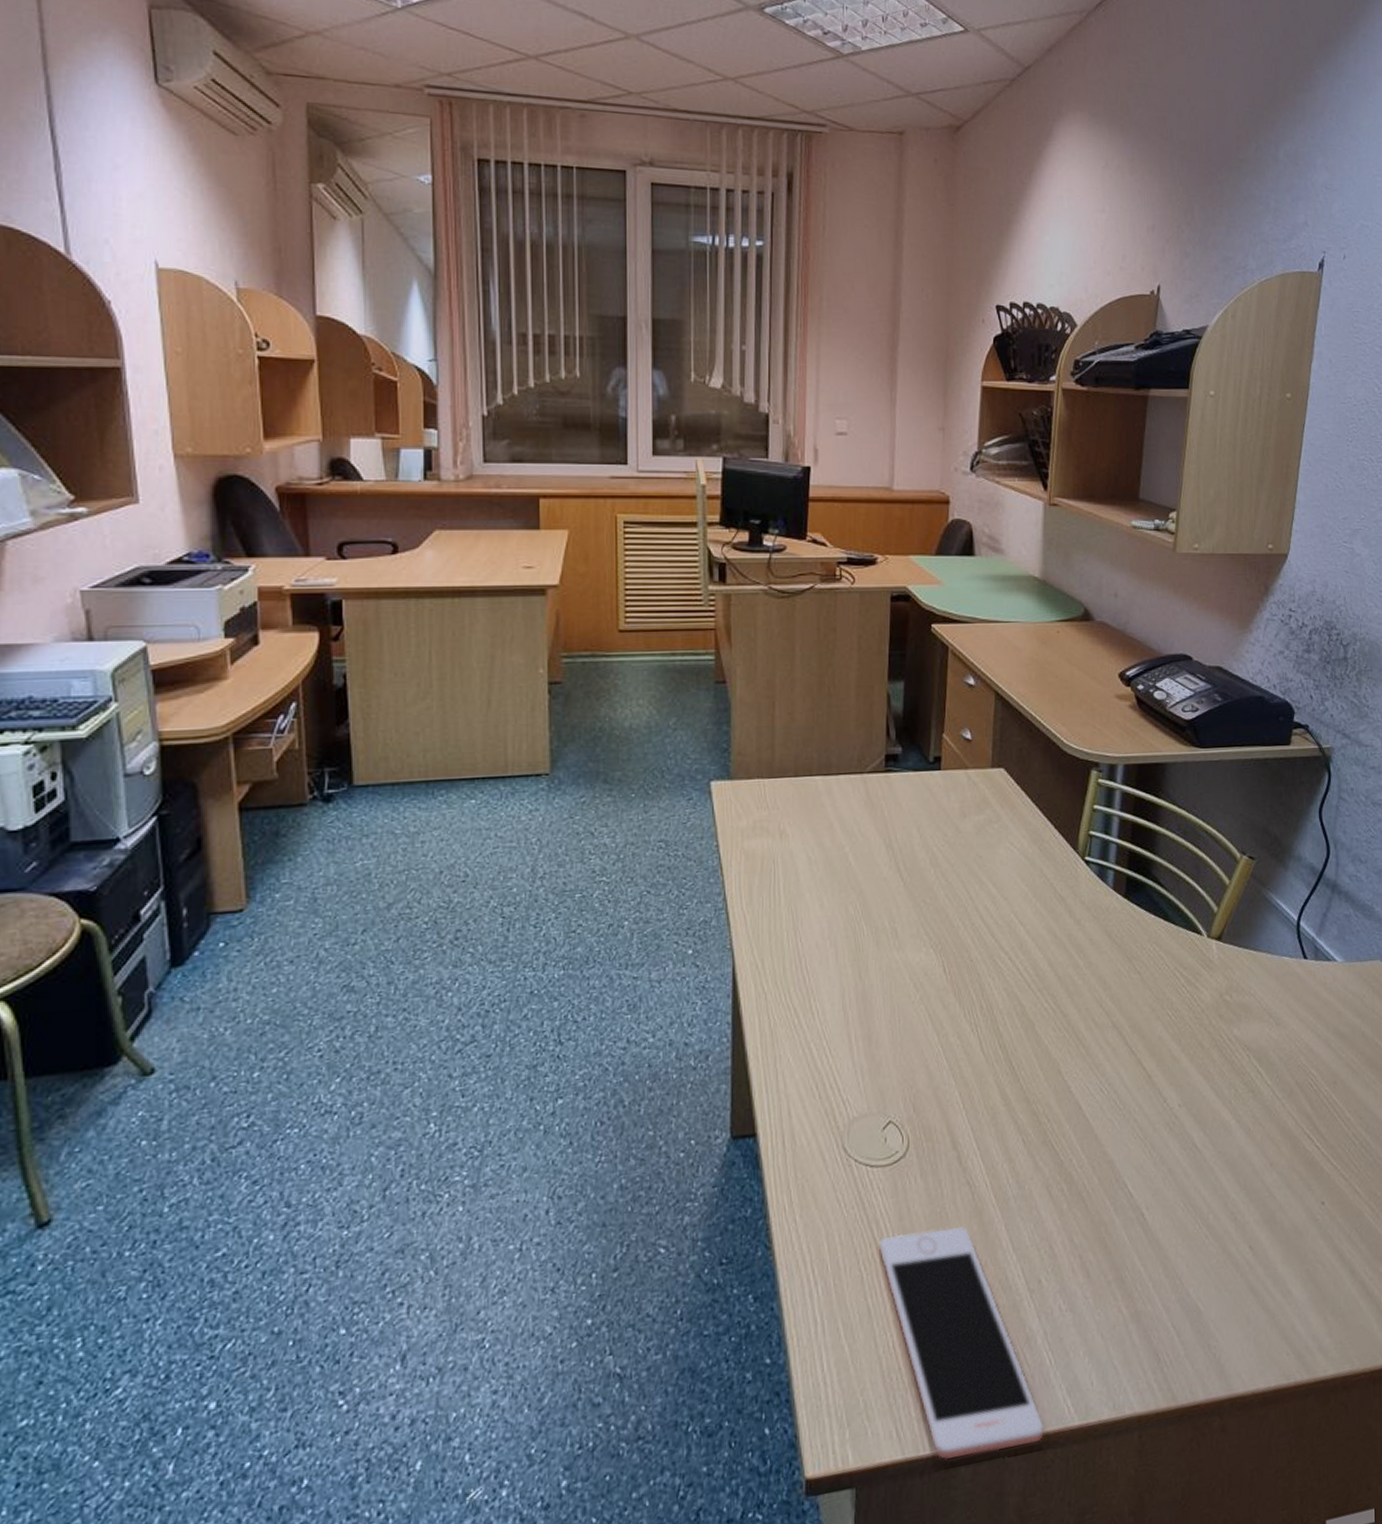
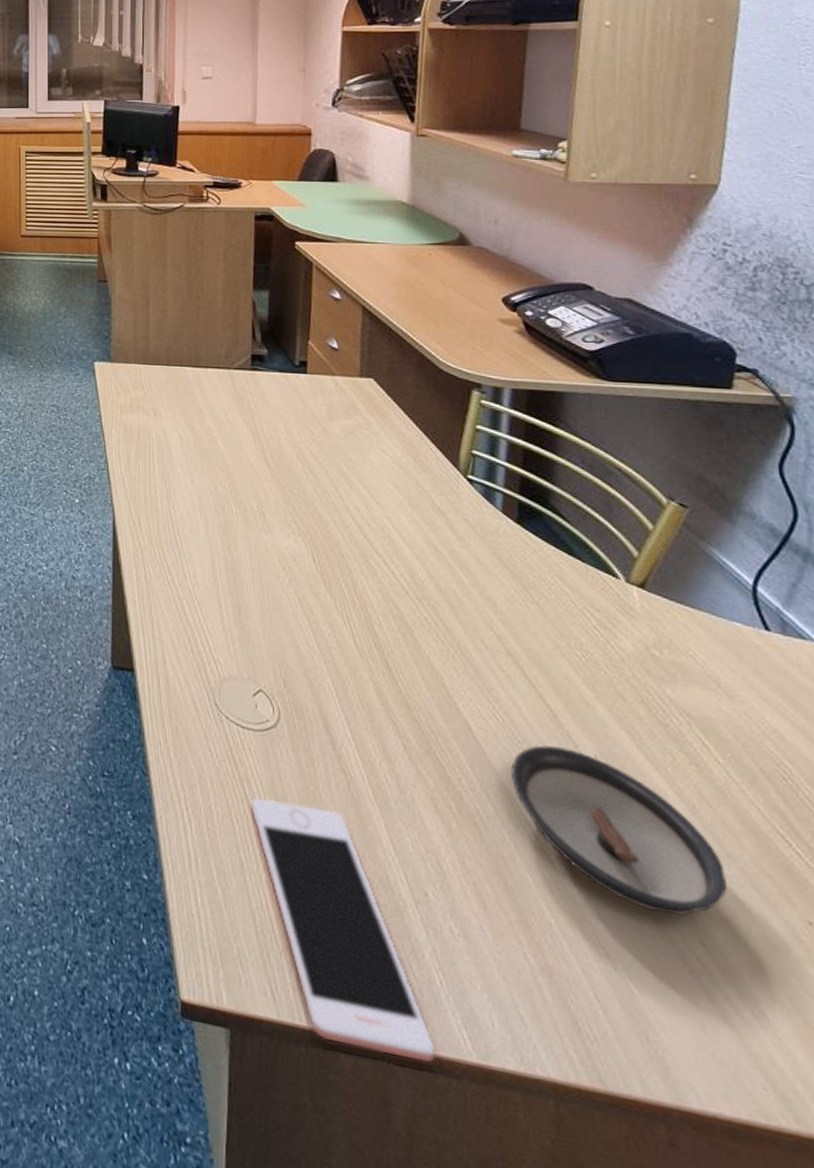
saucer: none [1112,1104,1269,1233] -> present [510,745,727,915]

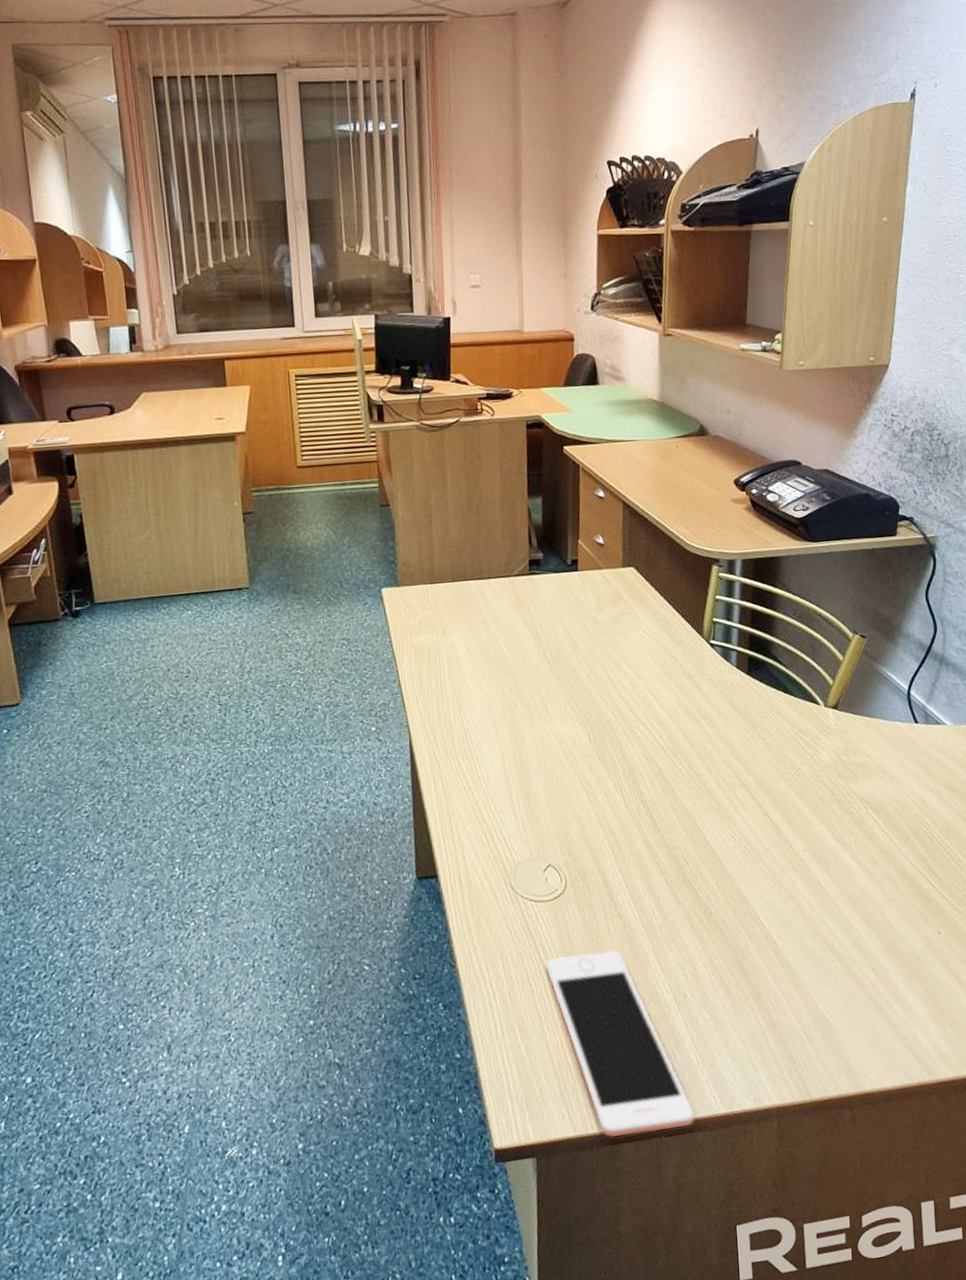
saucer: present [510,745,727,915] -> none [744,849,889,957]

